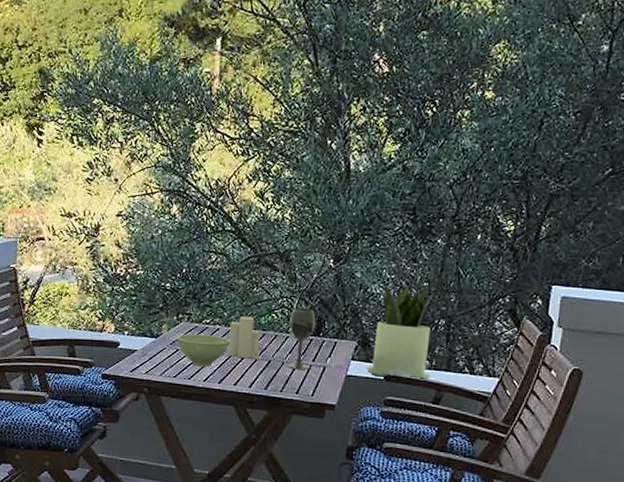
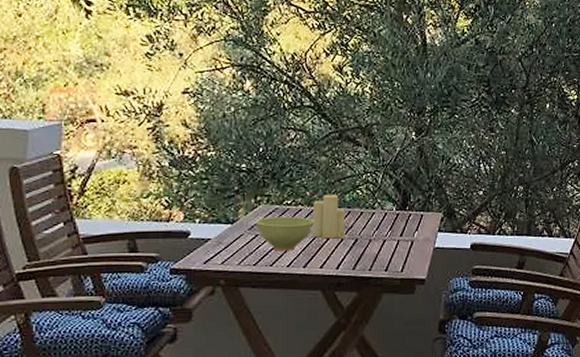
wine glass: present [287,307,315,369] -> none [375,182,400,245]
planter: present [365,284,435,381] -> none [452,154,514,248]

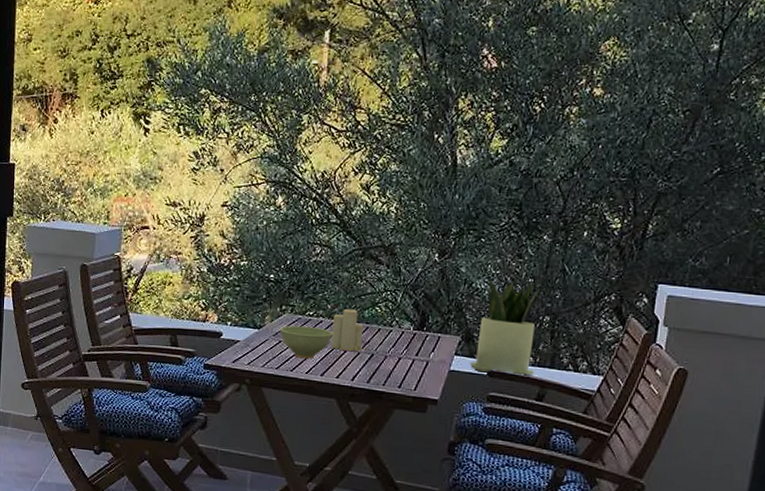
planter: none [452,154,514,248] -> present [469,279,540,378]

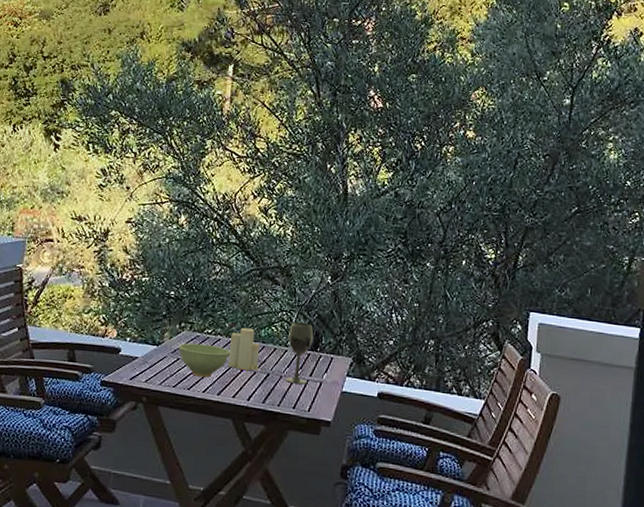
wine glass: none [390,301,419,364] -> present [285,321,313,384]
planter: present [469,279,540,378] -> none [360,302,424,401]

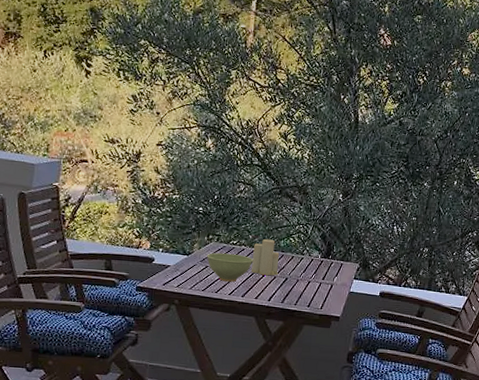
wine glass: present [285,321,313,384] -> none [301,233,326,286]

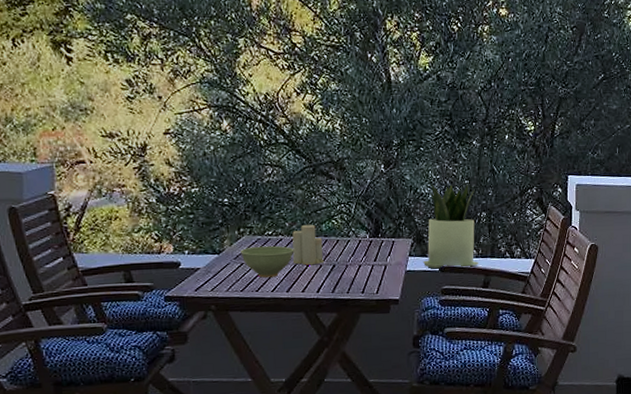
planter: none [365,217,421,298] -> present [422,184,479,270]

